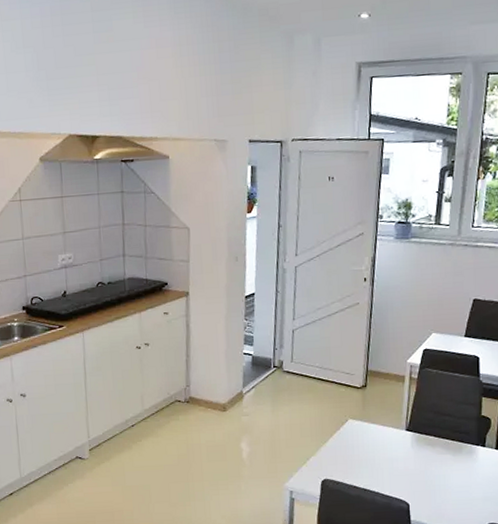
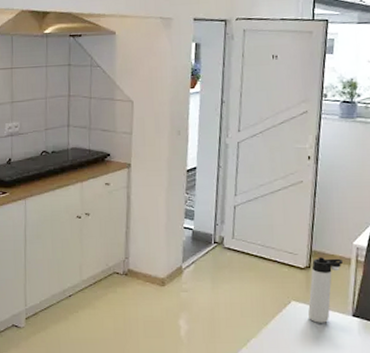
thermos bottle: none [364,376,397,439] -> present [308,257,343,323]

